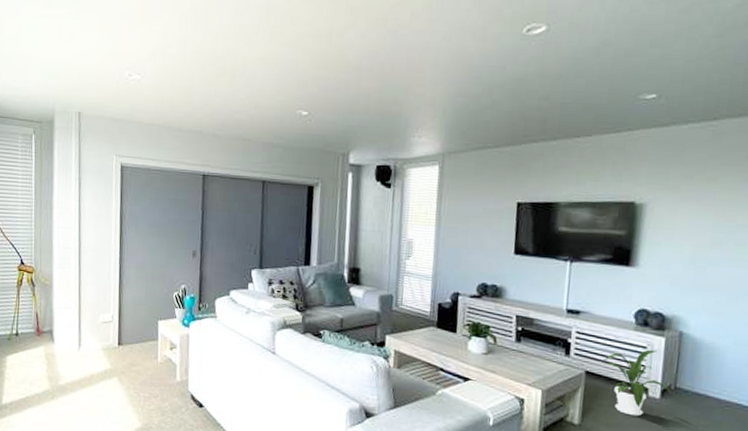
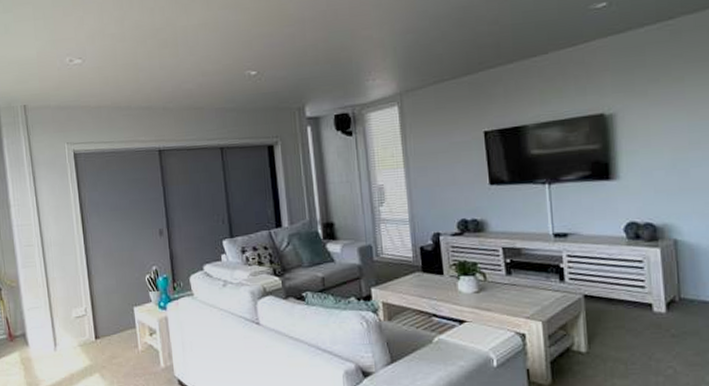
house plant: present [603,349,677,417] -> none [600,262,684,335]

